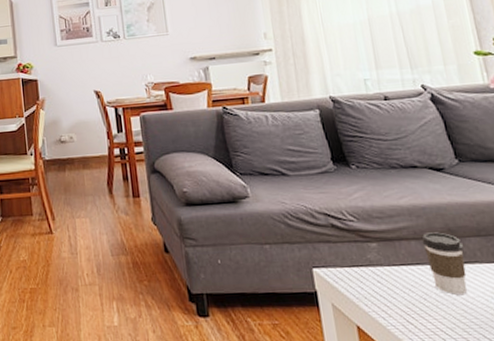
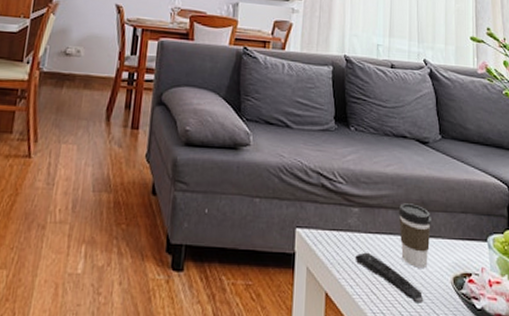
remote control: none [382,284,470,330] -> present [355,252,424,303]

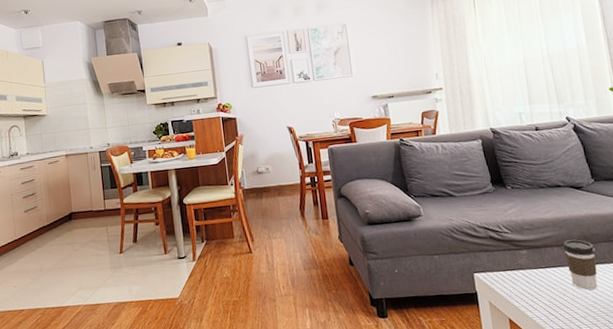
remote control: present [355,252,424,303] -> none [530,283,599,318]

